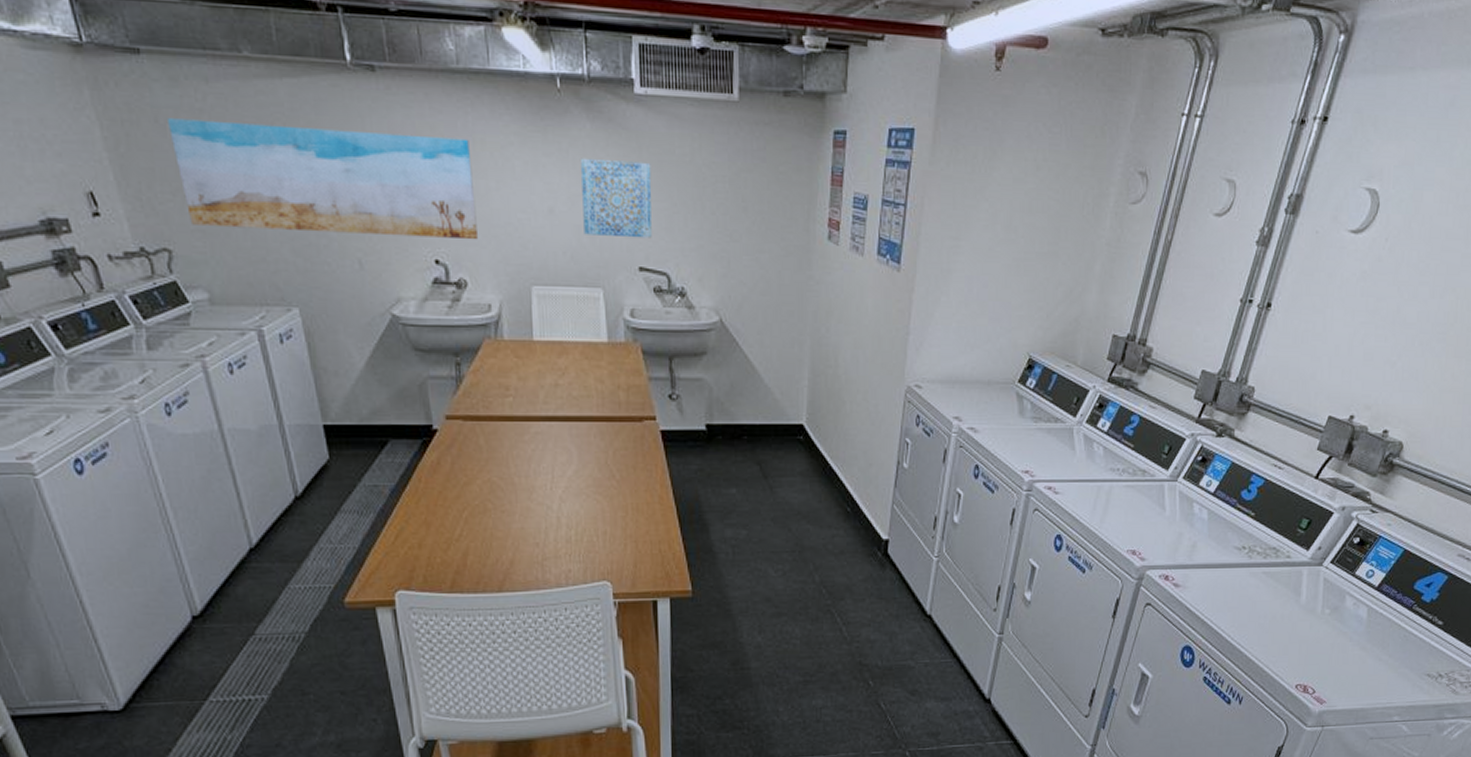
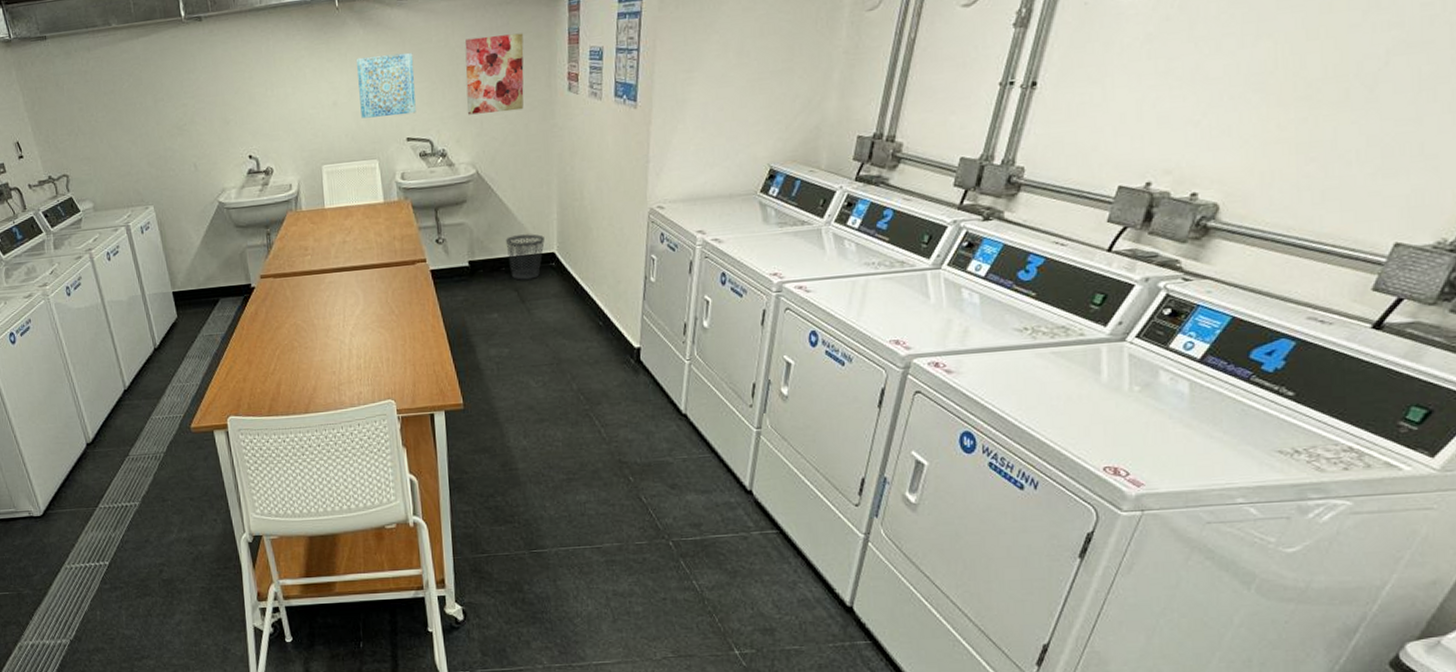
wall art: present [166,118,478,240] -> none [64,59,280,155]
wall art: none [712,158,781,254] -> present [465,33,524,115]
wastebasket: none [749,398,793,453] -> present [505,233,545,280]

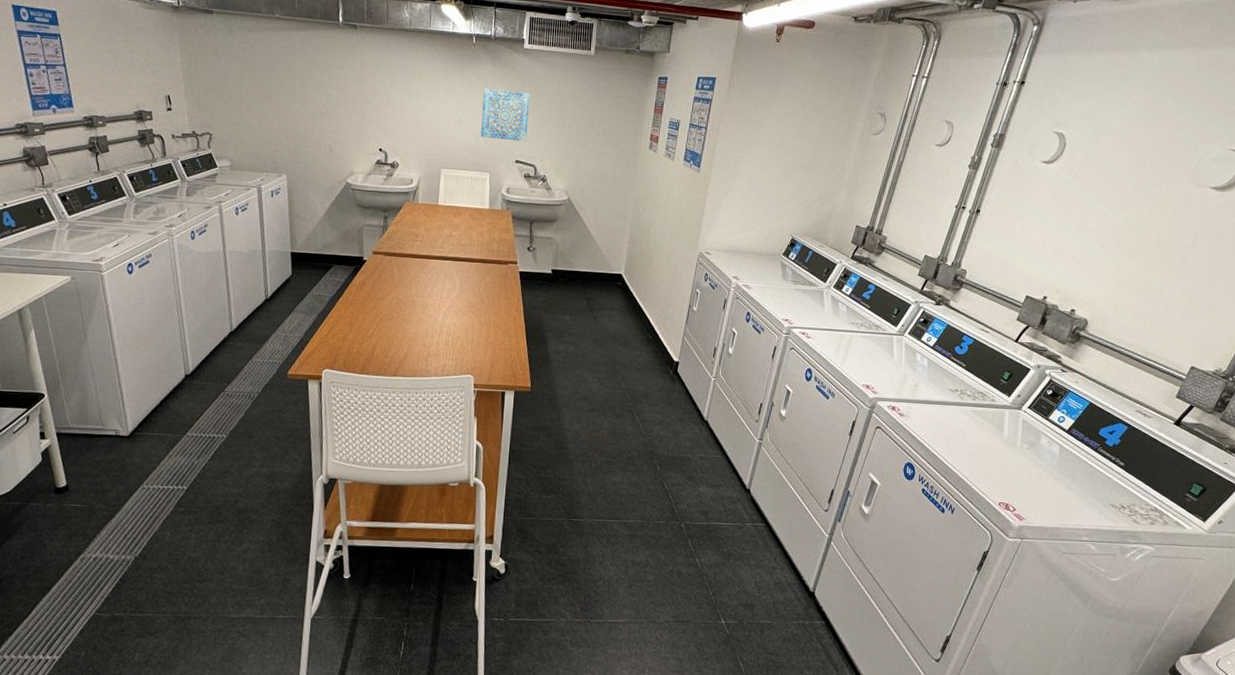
wall art: present [465,33,524,115] -> none [567,91,620,156]
wastebasket: present [505,233,545,280] -> none [584,254,615,293]

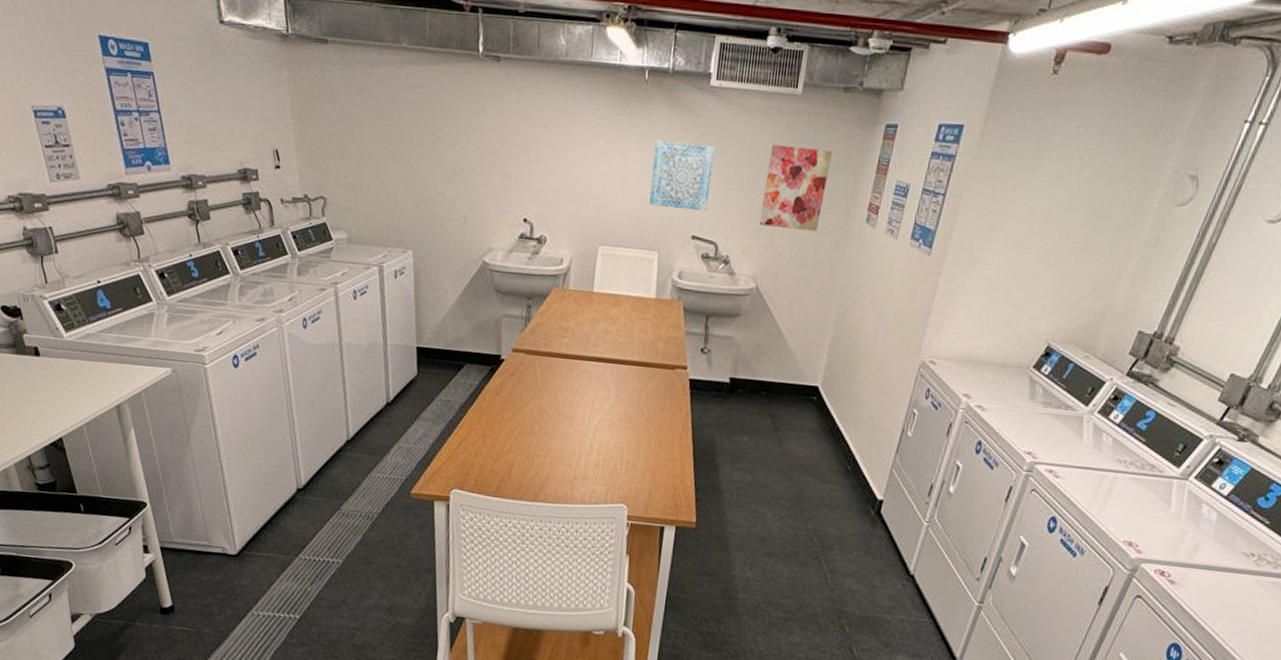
wall art: none [567,91,620,156] -> present [759,144,832,232]

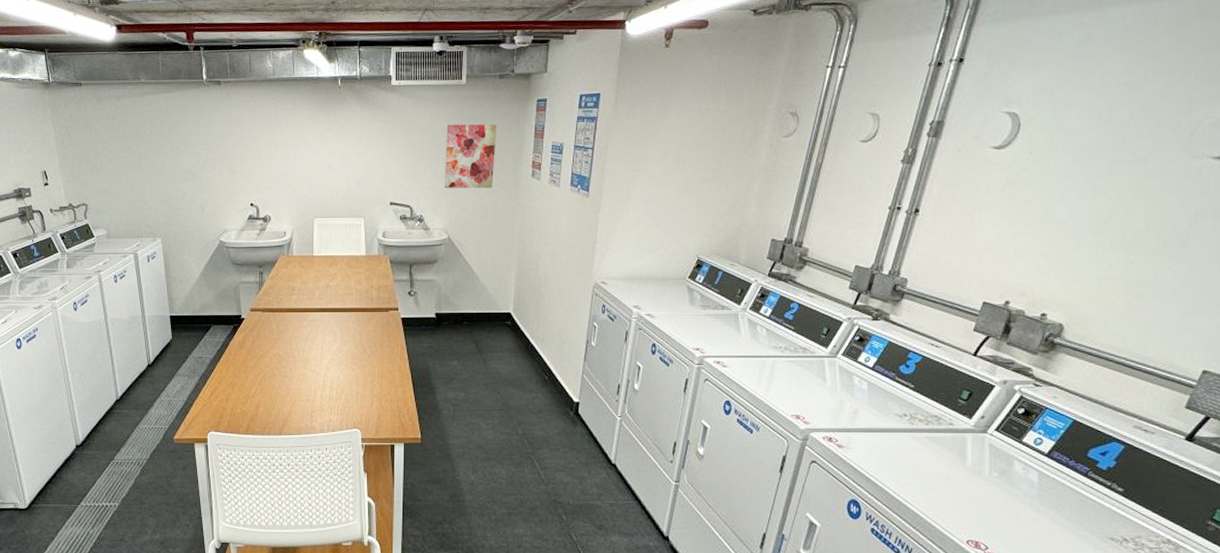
wall art: present [649,139,716,212] -> none [352,130,402,183]

